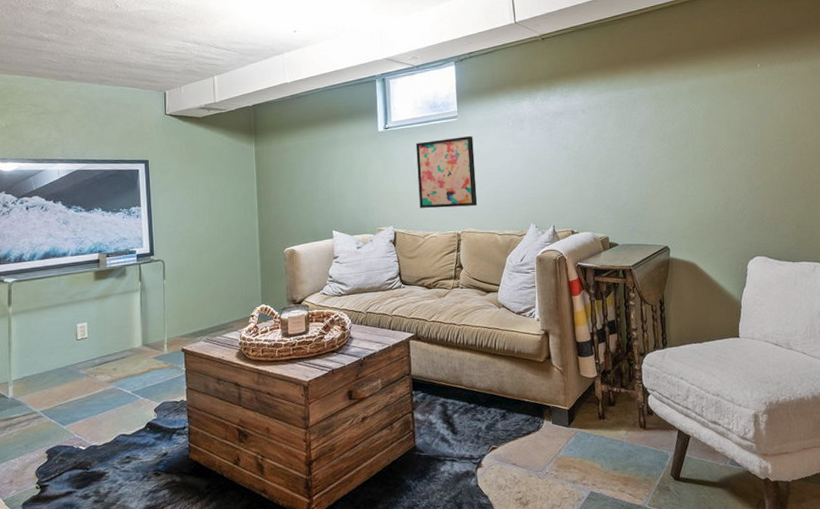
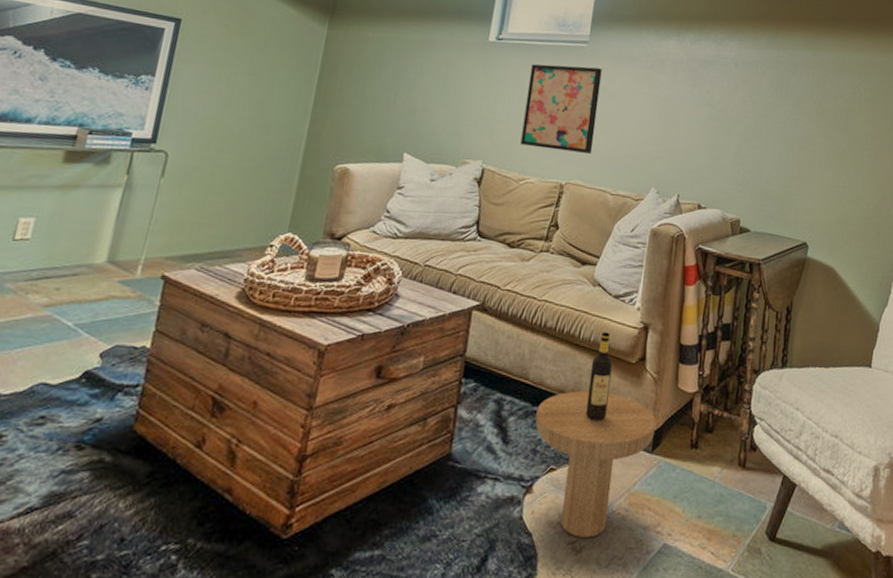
side table: none [473,341,569,495] -> present [535,332,656,538]

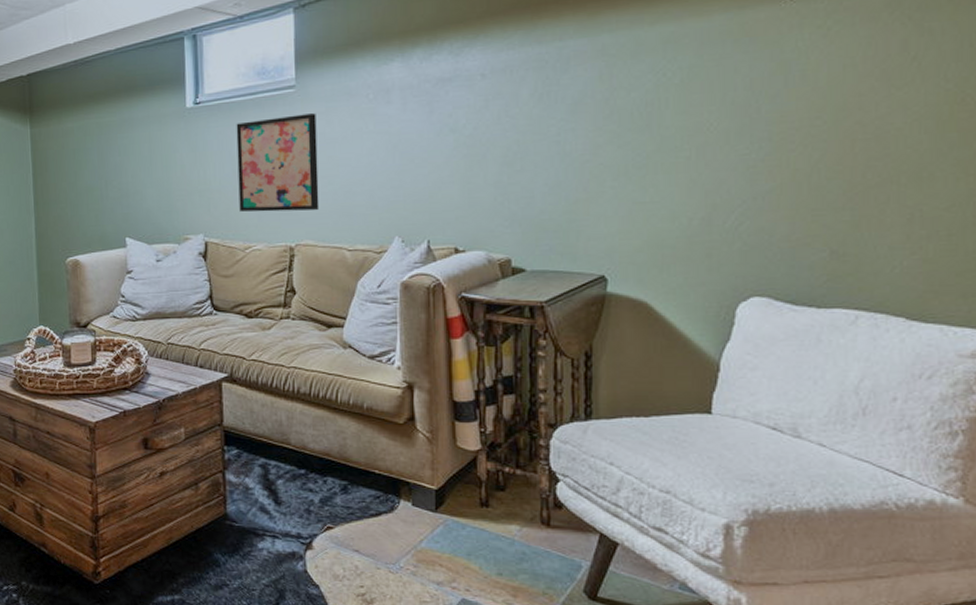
side table: present [535,332,656,538] -> none [304,394,437,591]

